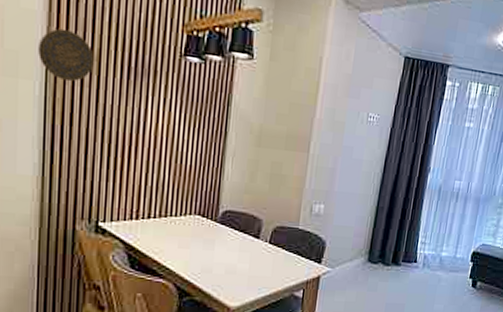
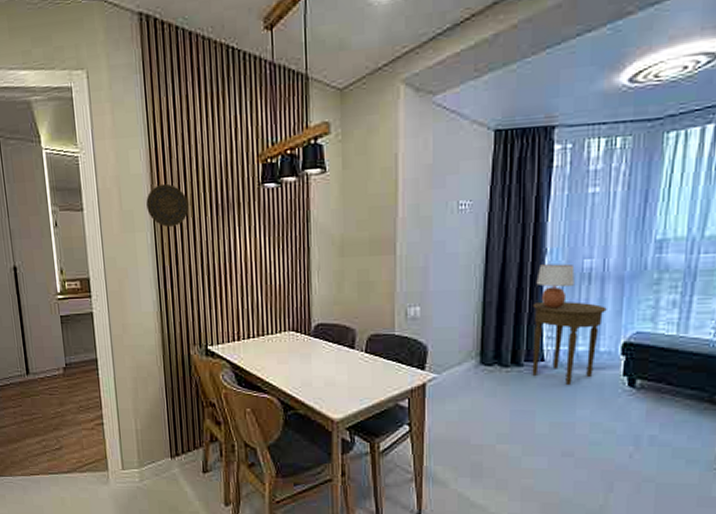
side table: none [406,212,466,284] -> present [532,302,607,386]
lamp: none [419,180,448,219] -> present [536,263,575,309]

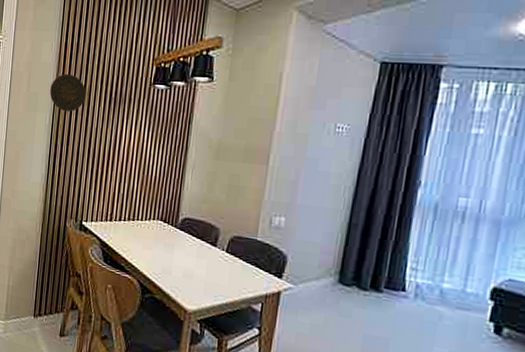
side table: present [532,302,607,386] -> none [391,232,479,321]
lamp: present [536,263,575,309] -> none [405,196,449,242]

